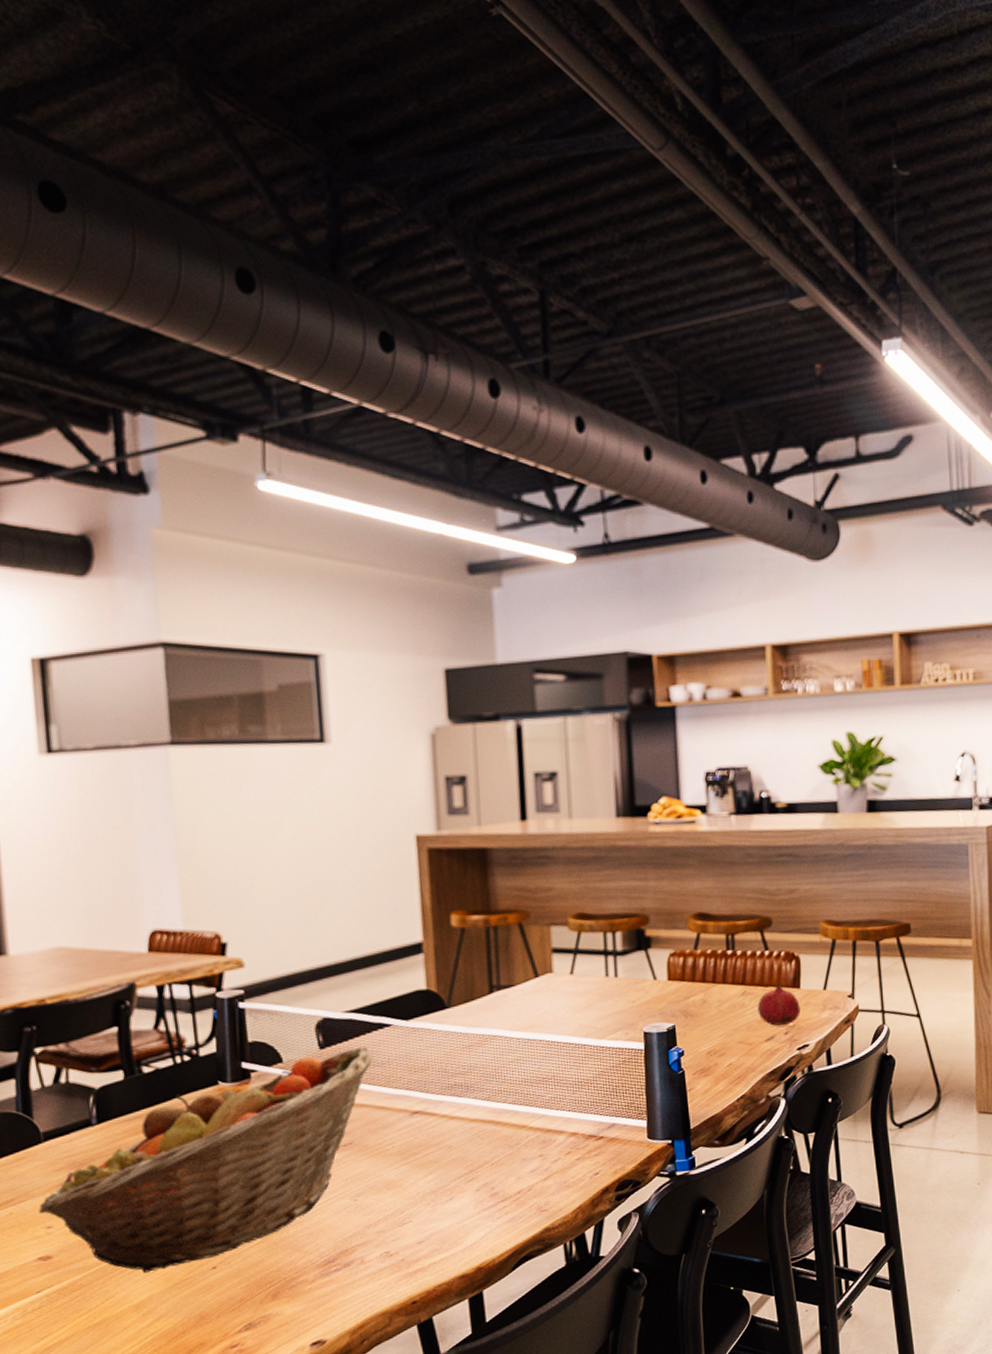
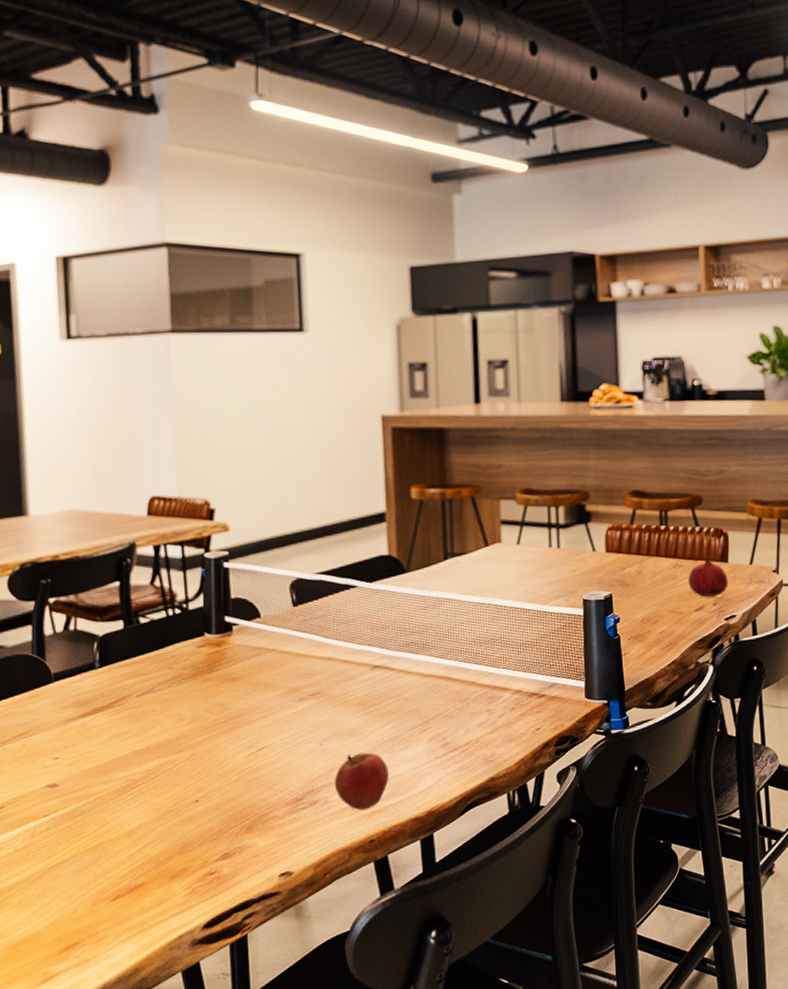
fruit basket: present [39,1047,373,1273] -> none [48,606,340,803]
apple: none [370,1206,432,1270] -> present [334,752,389,811]

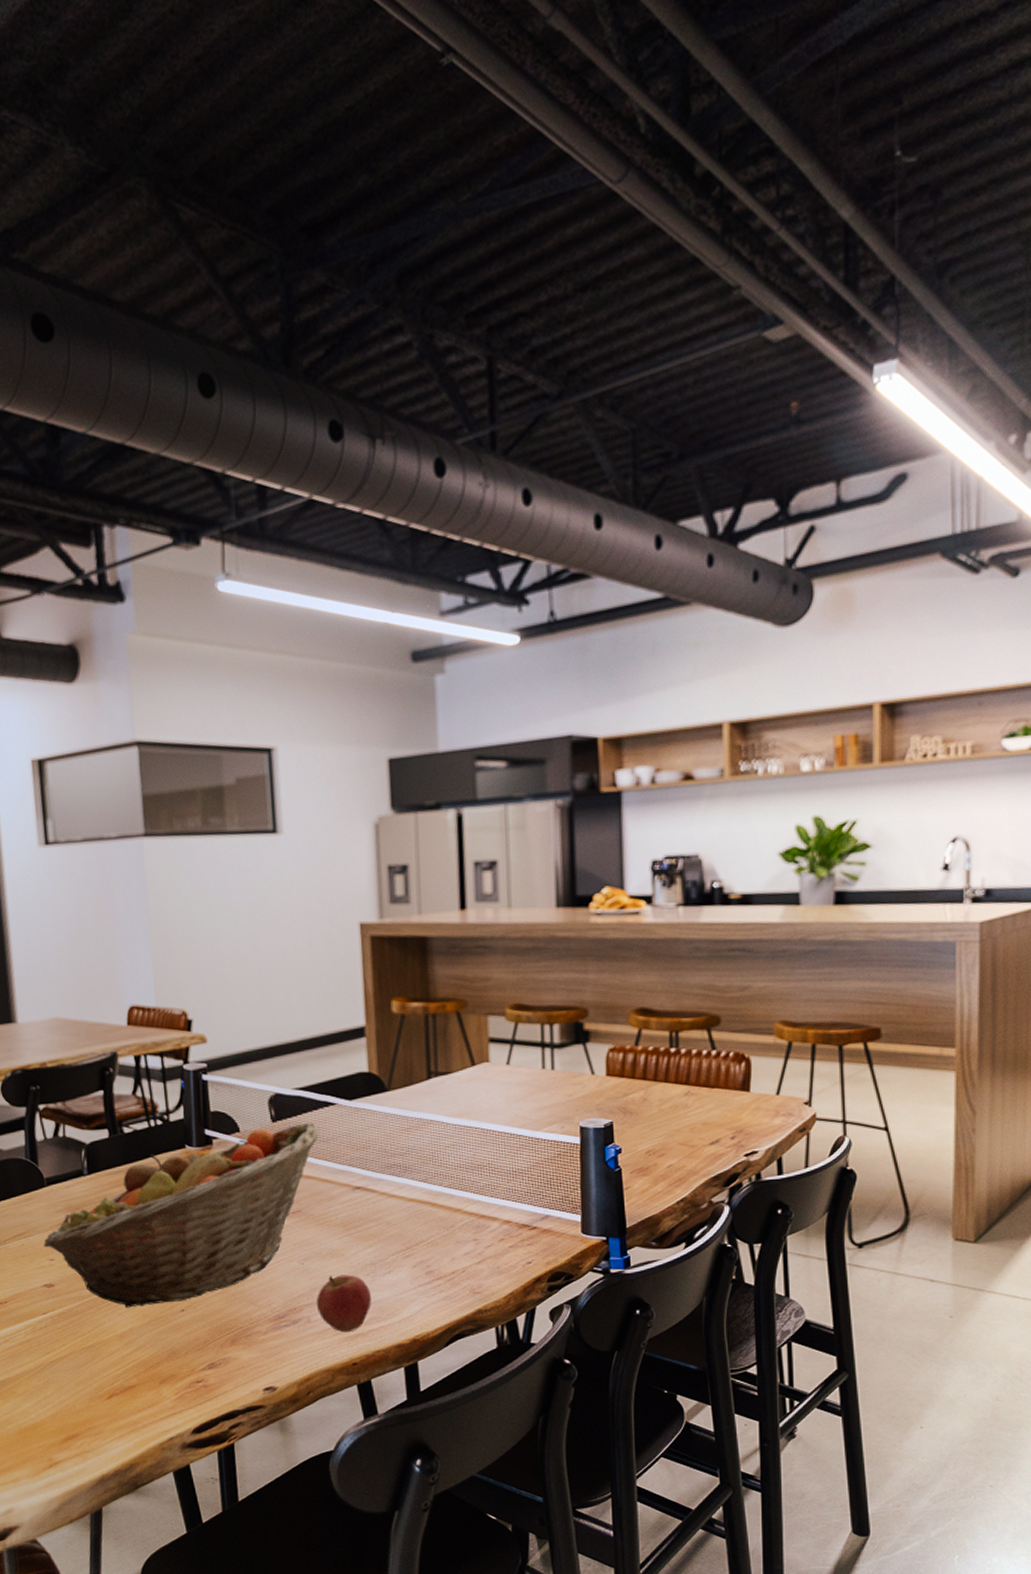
fruit basket: none [48,606,340,803] -> present [43,1123,319,1308]
fruit: present [688,557,728,597] -> none [702,1085,749,1130]

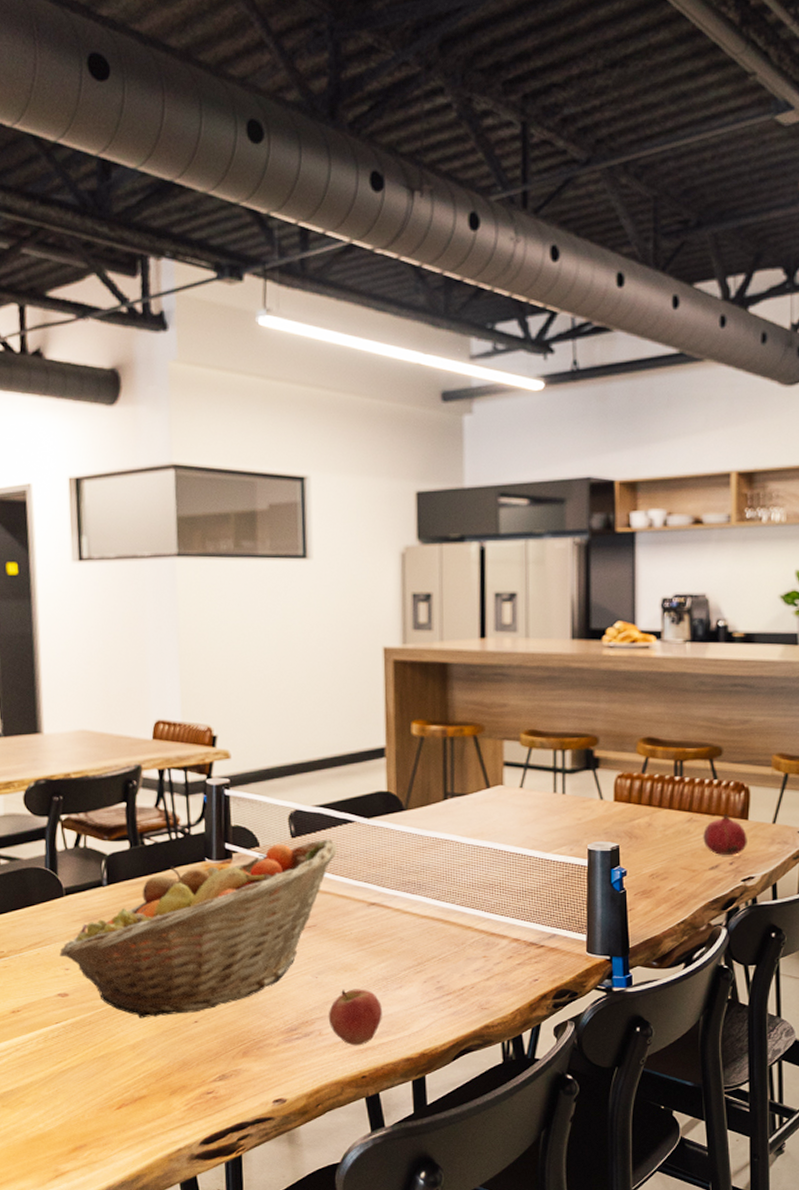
fruit: none [702,1085,749,1130] -> present [703,813,747,856]

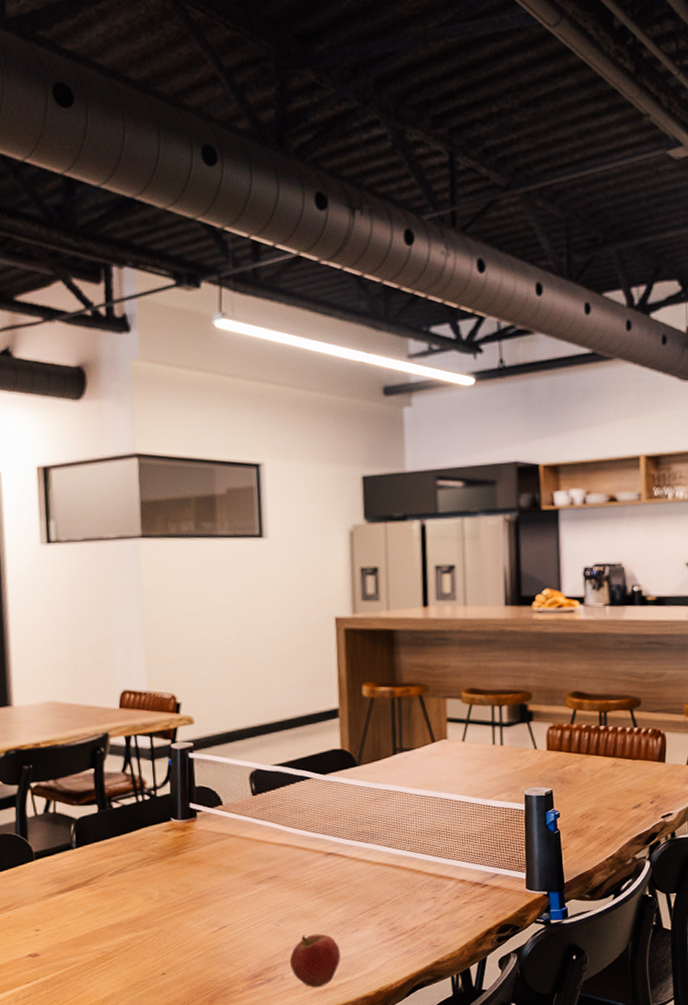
fruit basket: present [59,839,337,1019] -> none [30,795,295,974]
fruit: present [703,813,747,856] -> none [626,757,665,796]

